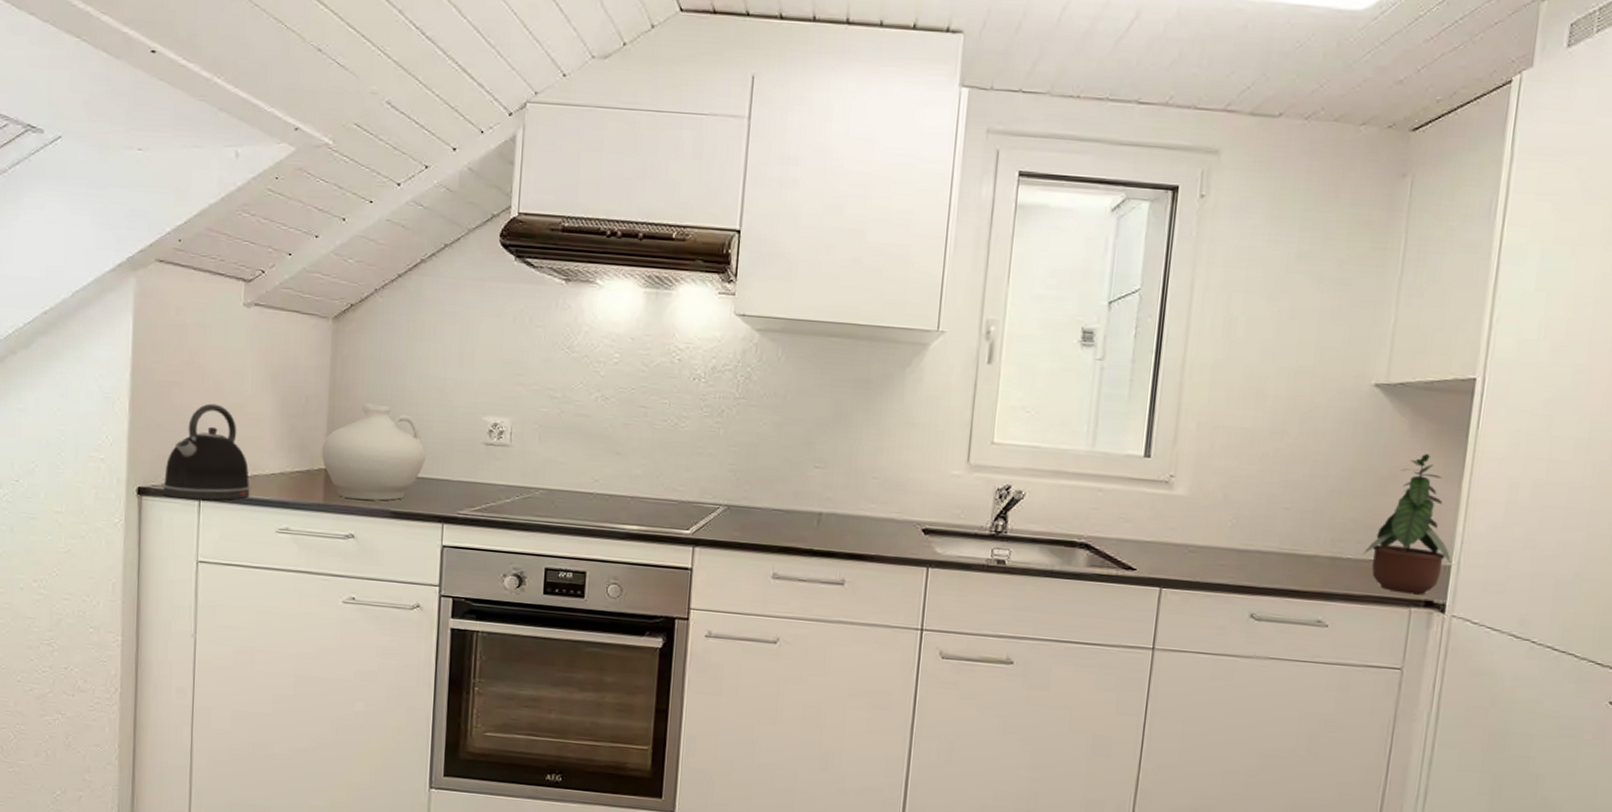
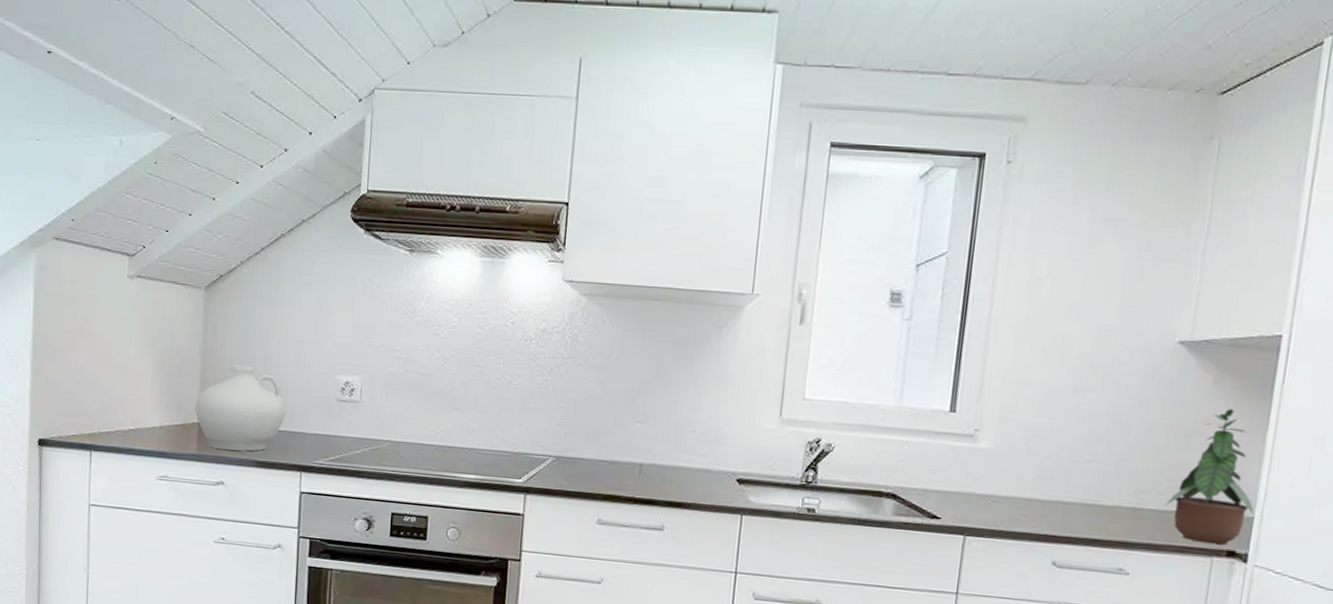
kettle: present [161,403,252,500] -> none [59,364,135,451]

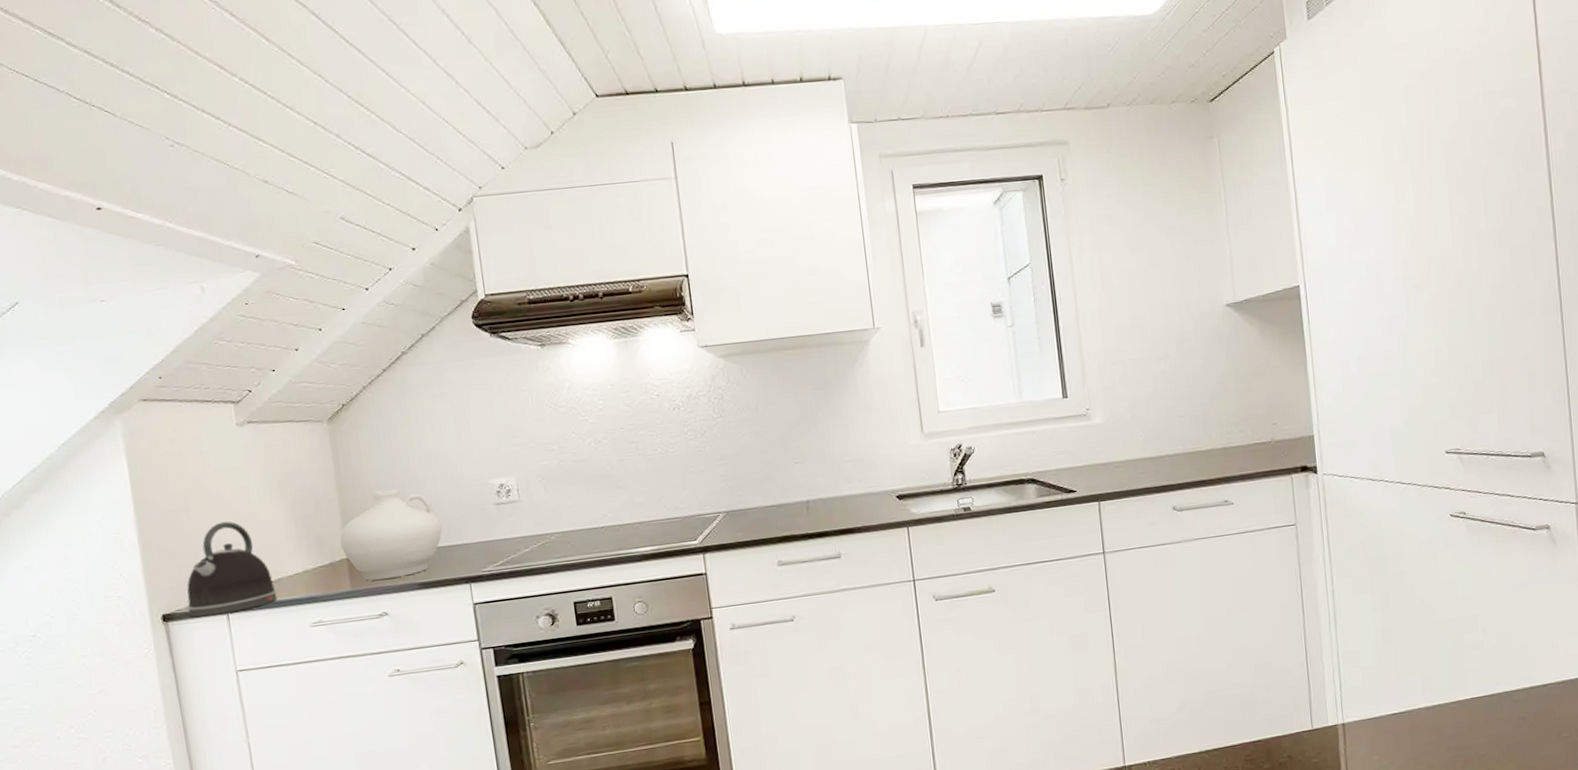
kettle: none [59,364,135,451] -> present [186,521,278,618]
potted plant: present [1166,409,1254,546] -> none [1247,351,1313,465]

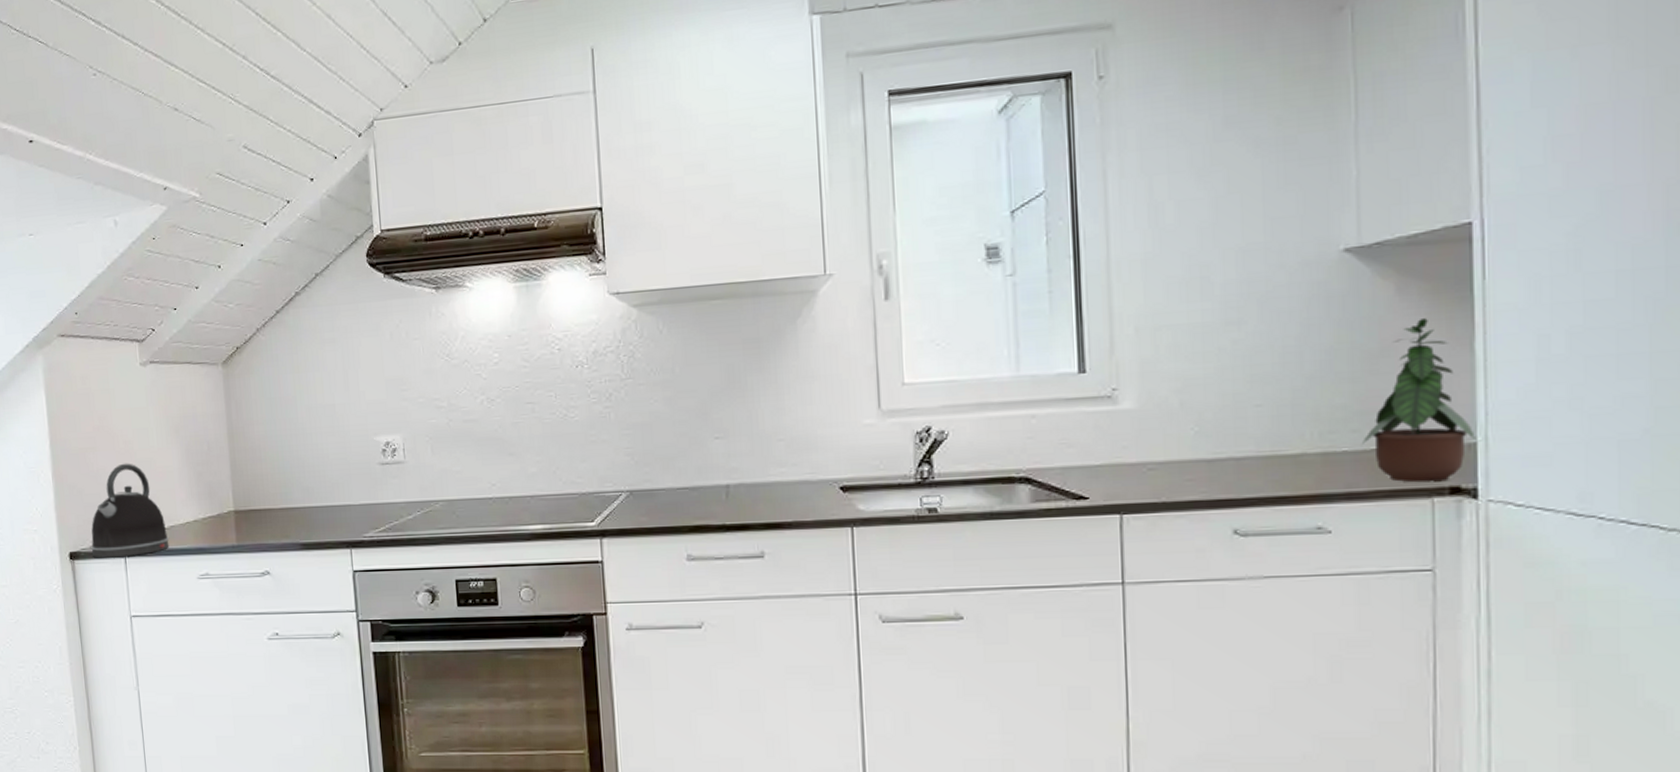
ceramic jug: present [339,489,443,581] -> none [228,440,327,536]
potted plant: none [1247,351,1313,465] -> present [1363,318,1475,483]

